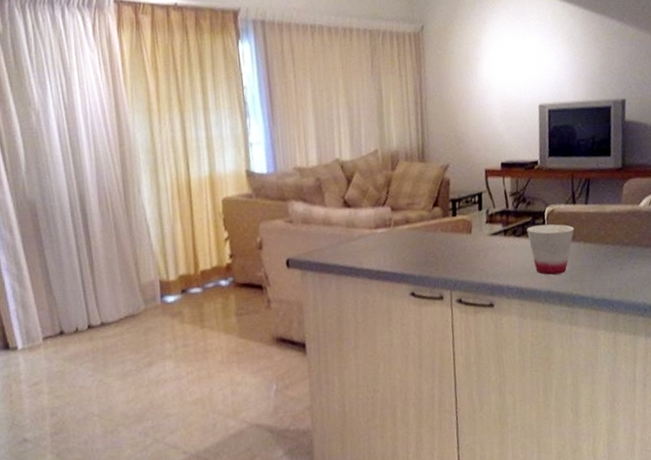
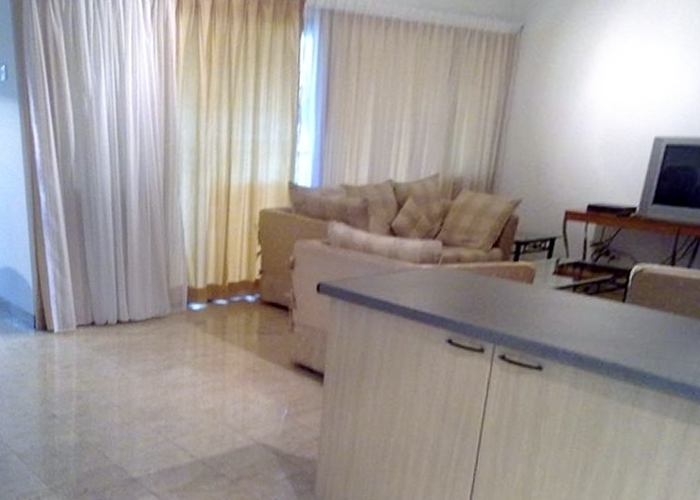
cup: present [527,224,574,275] -> none [602,284,665,346]

